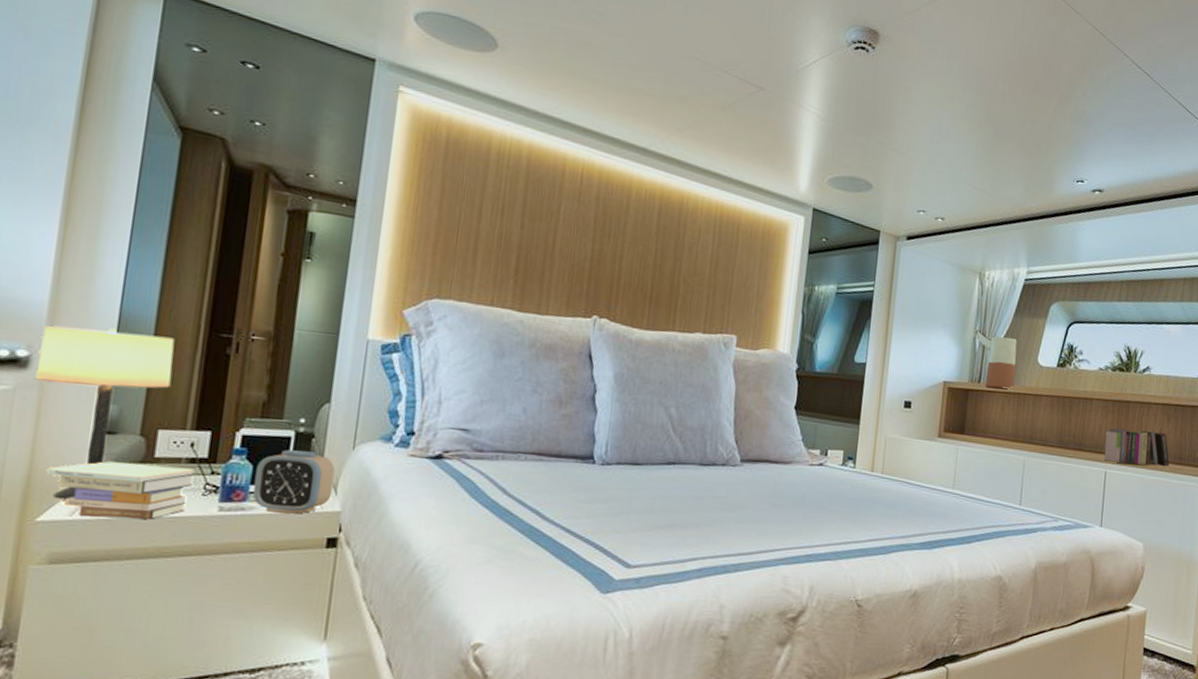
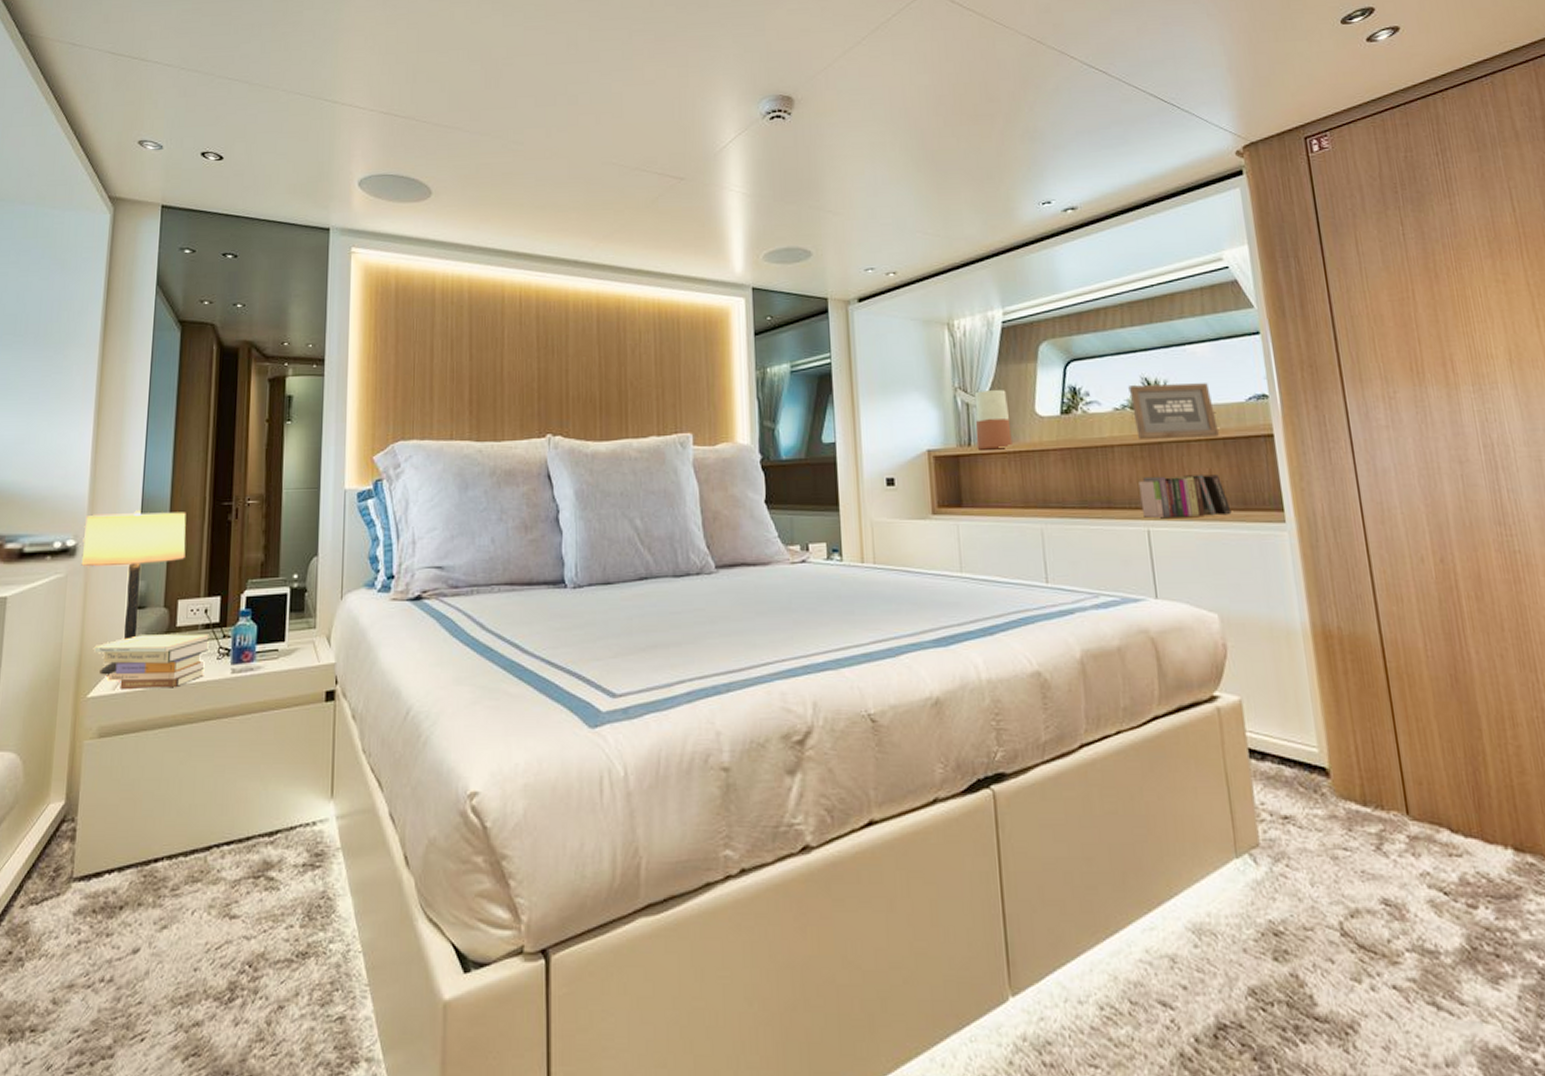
alarm clock: present [252,450,335,514] -> none [258,606,327,670]
picture frame: none [1112,351,1174,403] -> present [1128,383,1219,439]

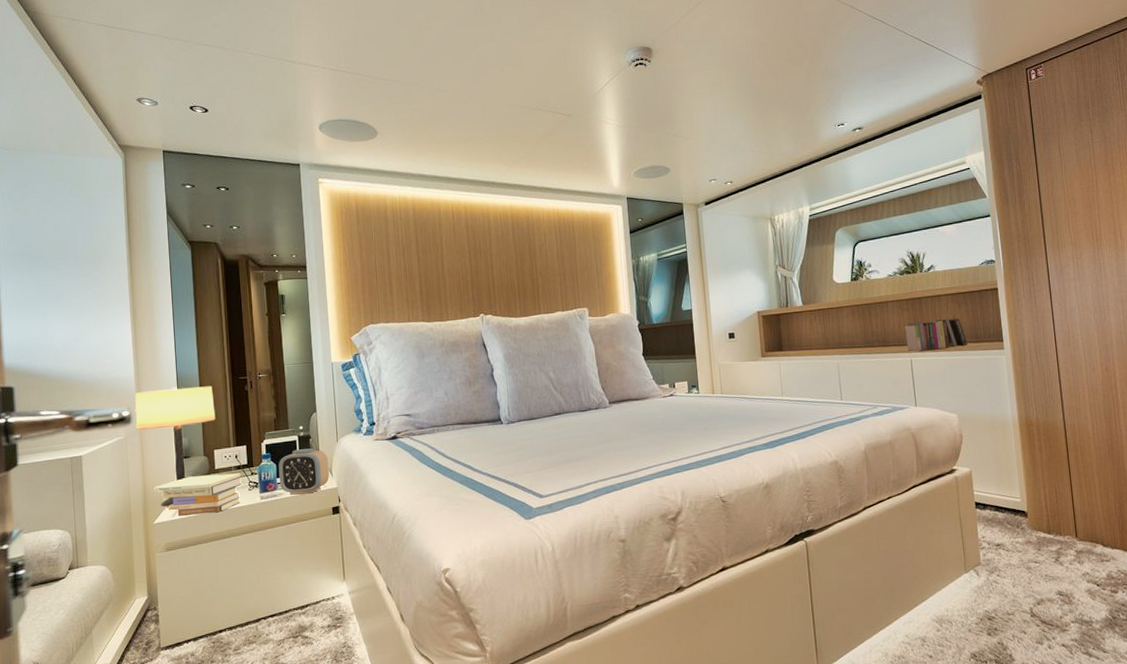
alarm clock: none [258,606,327,670] -> present [278,448,330,495]
vase: present [974,390,1012,452] -> none [790,265,817,311]
picture frame: present [1128,383,1219,439] -> none [898,254,960,296]

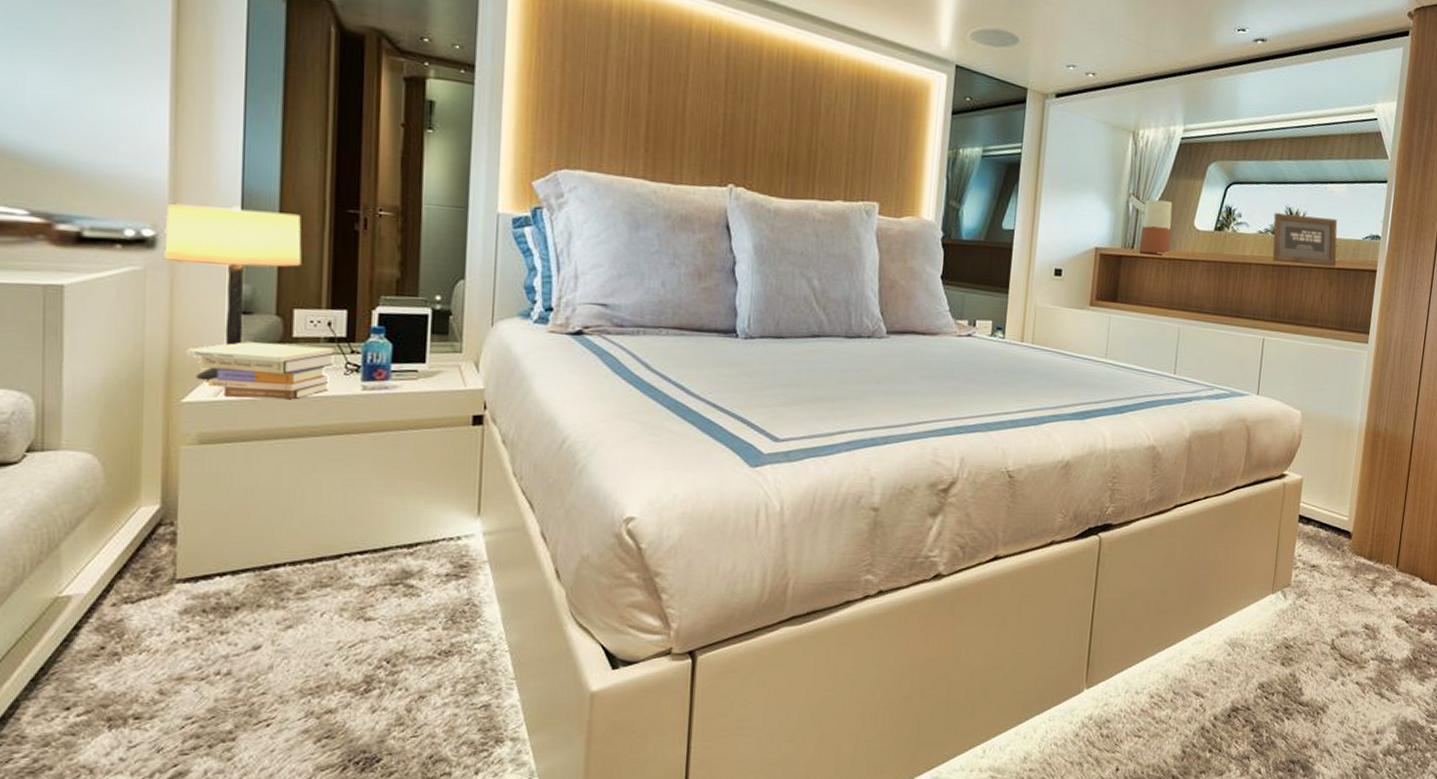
alarm clock: present [278,448,330,495] -> none [394,327,475,392]
vase: none [790,265,817,311] -> present [1138,199,1173,256]
picture frame: none [898,254,960,296] -> present [1272,213,1338,267]
books: present [905,318,968,352] -> none [1261,293,1331,333]

